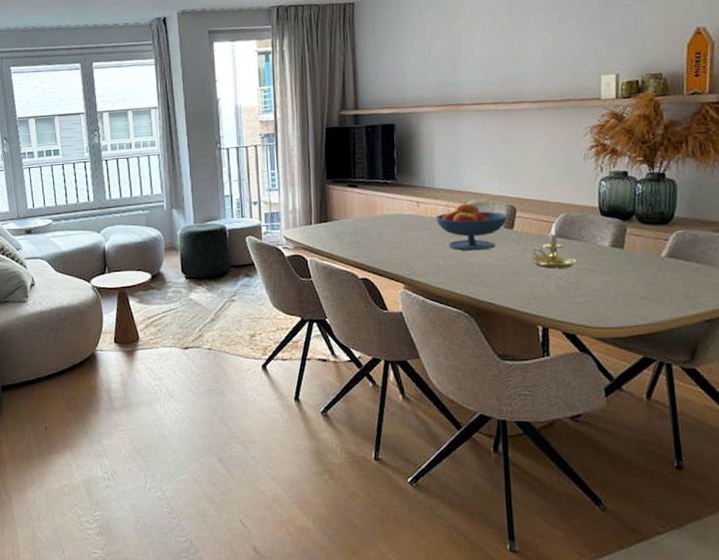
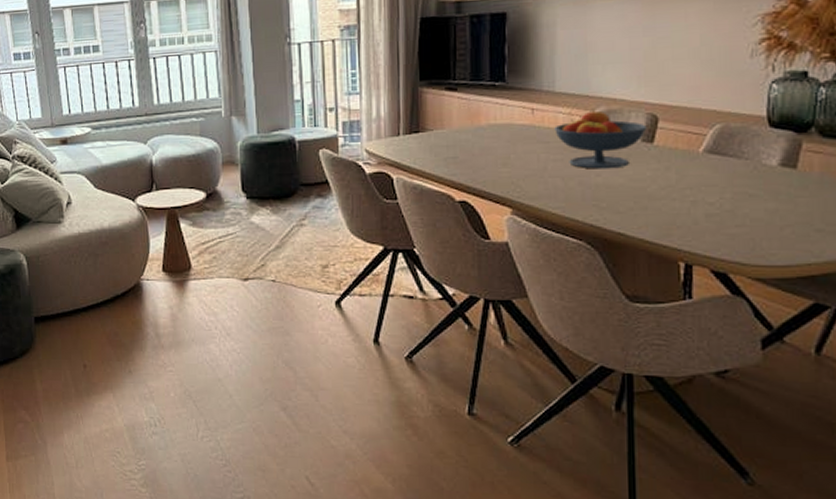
candle holder: present [531,223,576,268] -> none [675,136,733,192]

